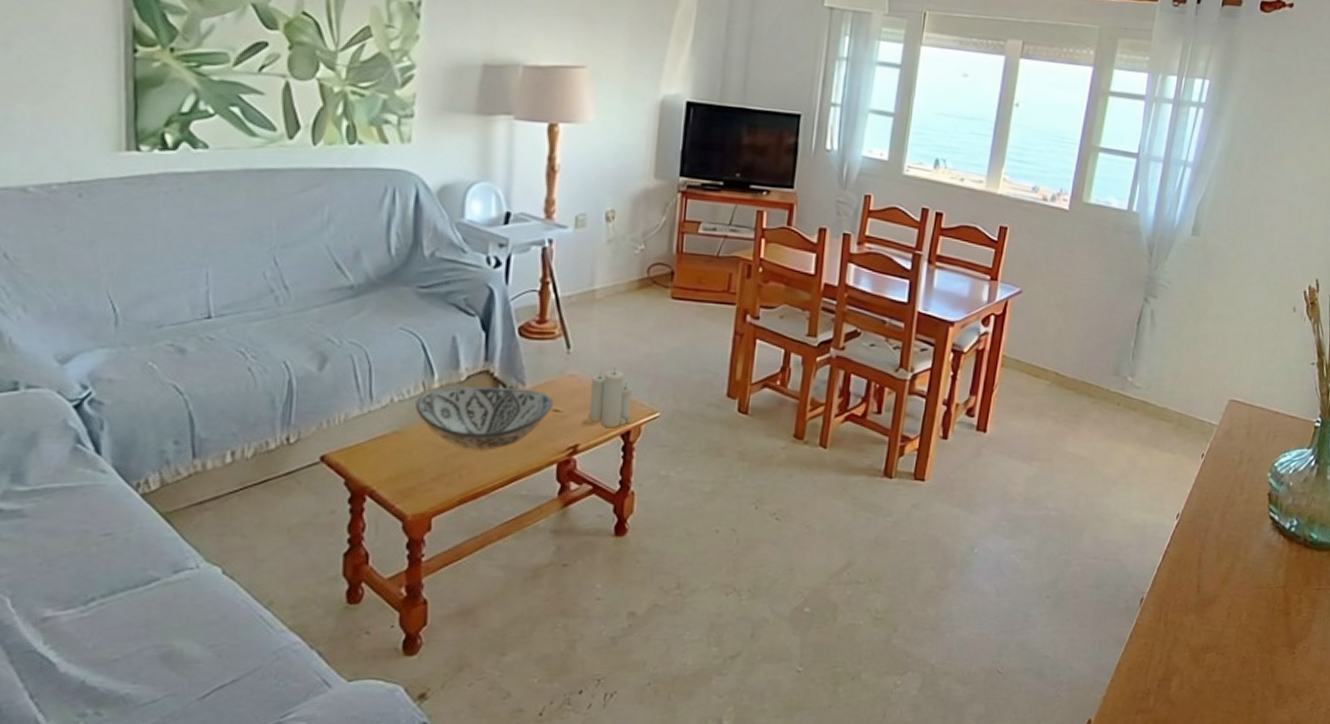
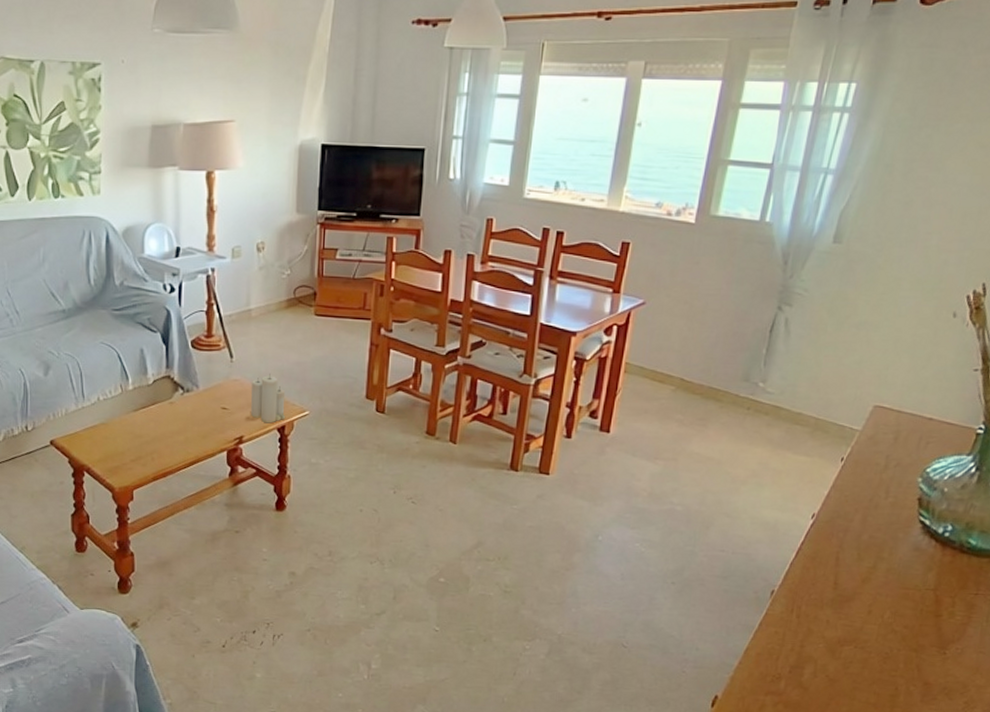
decorative bowl: present [415,386,554,451] -> none [116,388,222,440]

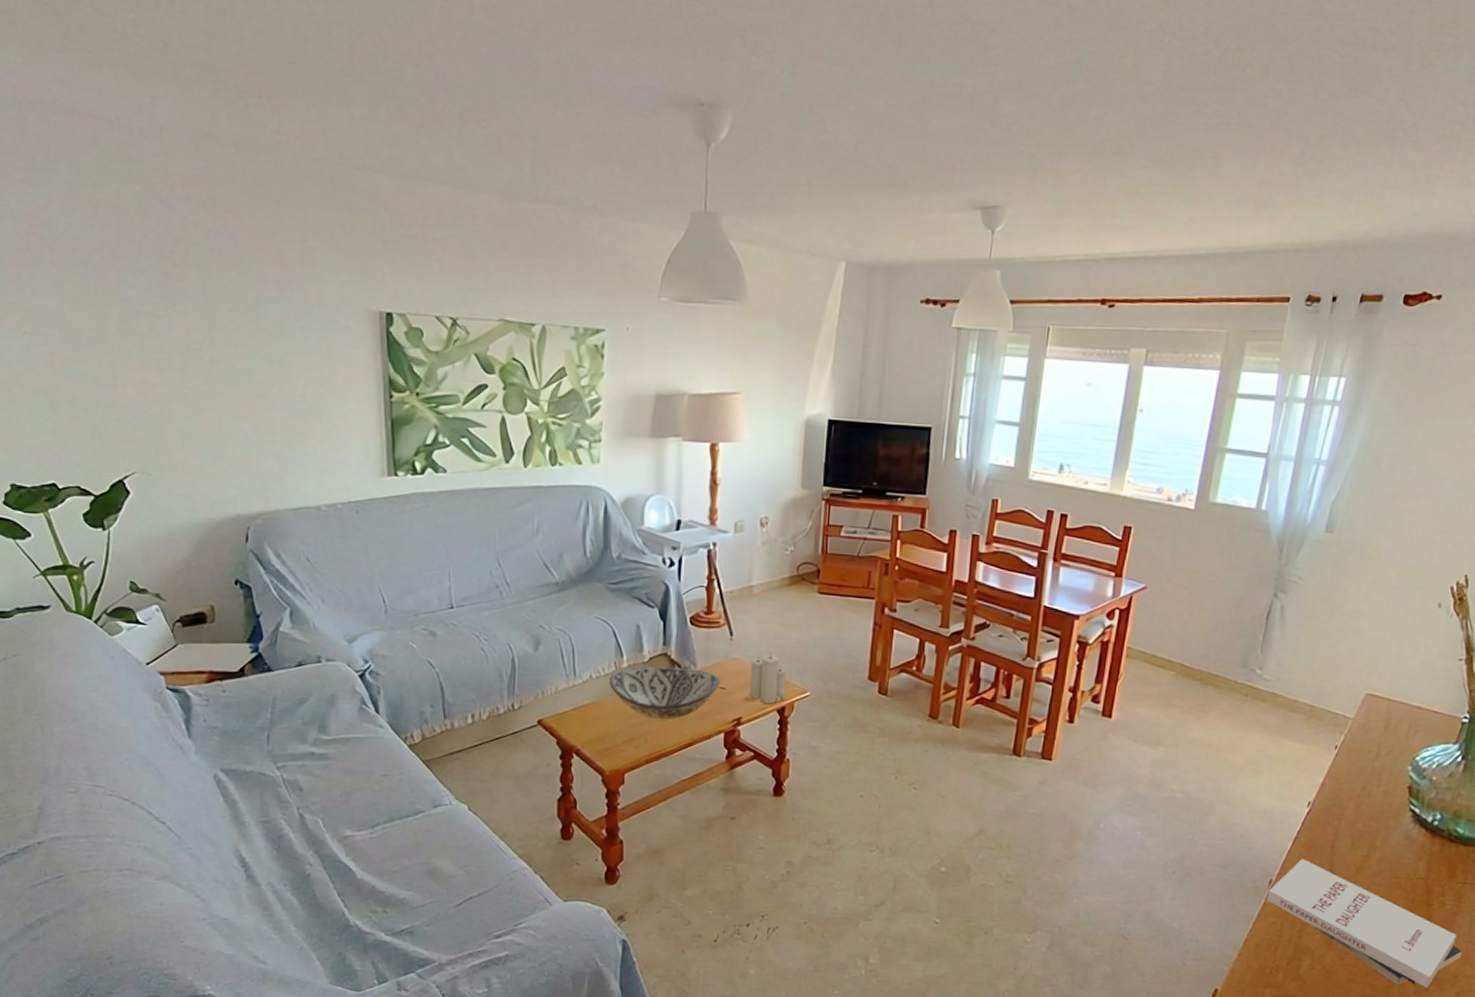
decorative bowl: none [116,388,222,440] -> present [609,666,720,721]
books: none [768,570,974,697] -> present [1267,859,1463,989]

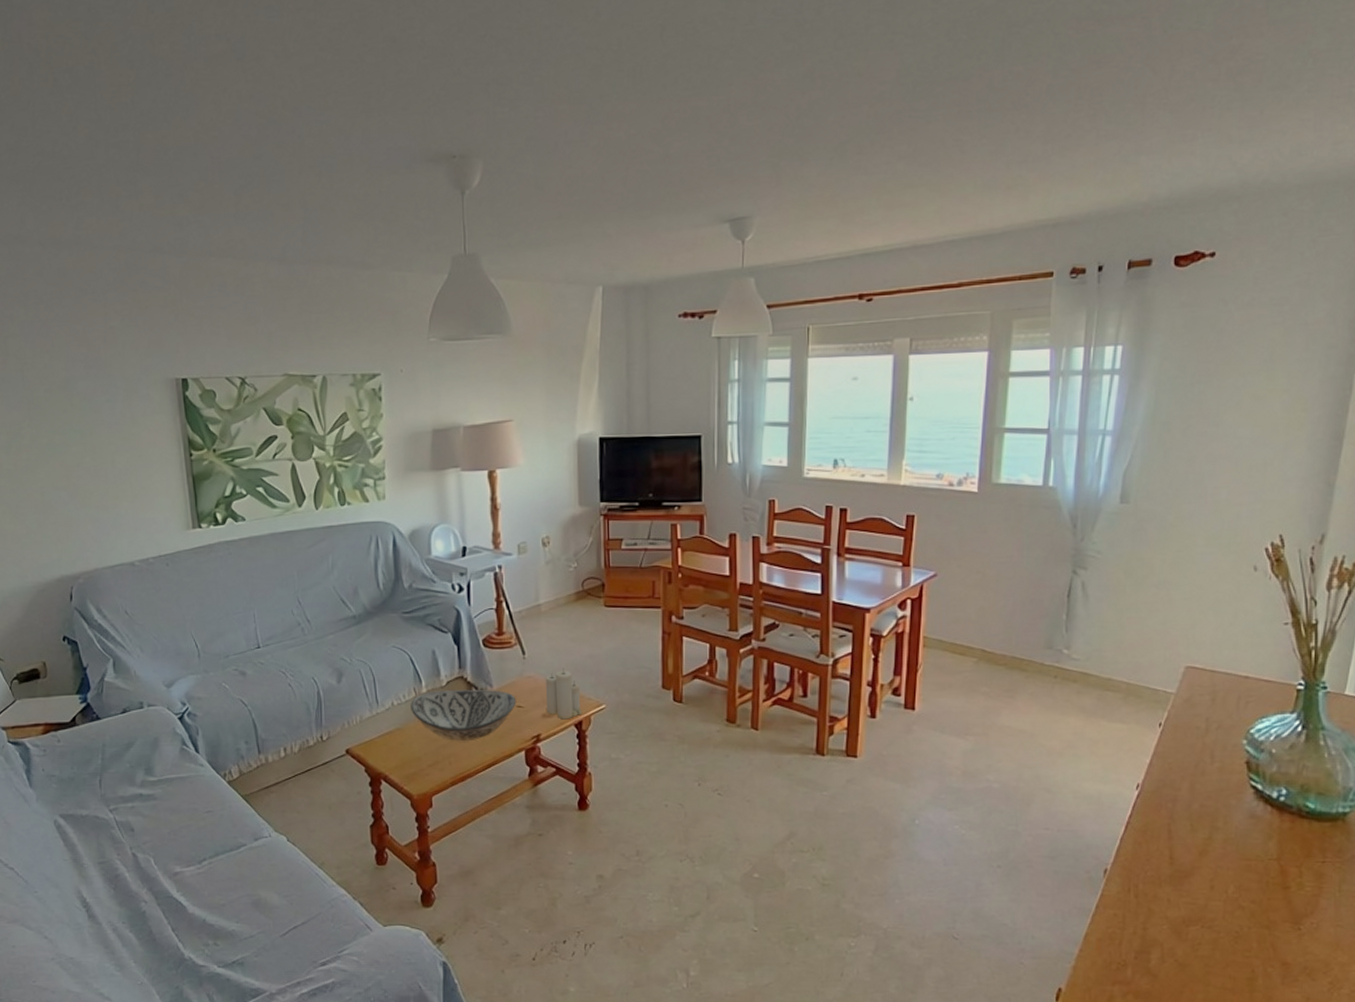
books: present [1267,859,1463,989] -> none [1104,845,1332,979]

